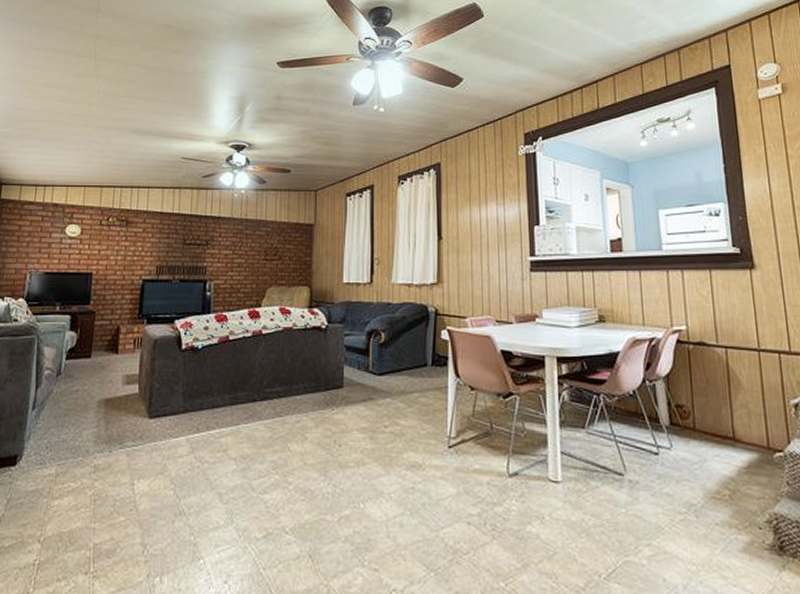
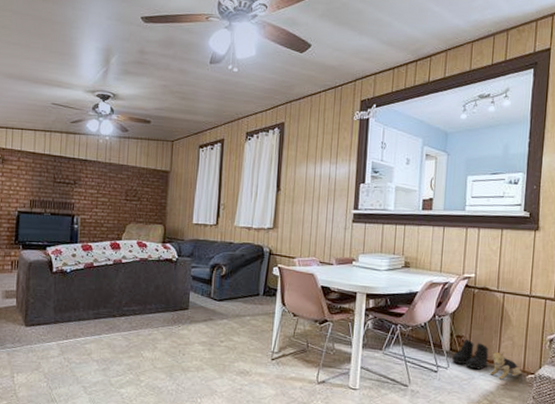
boots: none [674,410,721,449] -> present [452,340,489,370]
plush toy: none [722,423,768,461] -> present [489,351,522,380]

